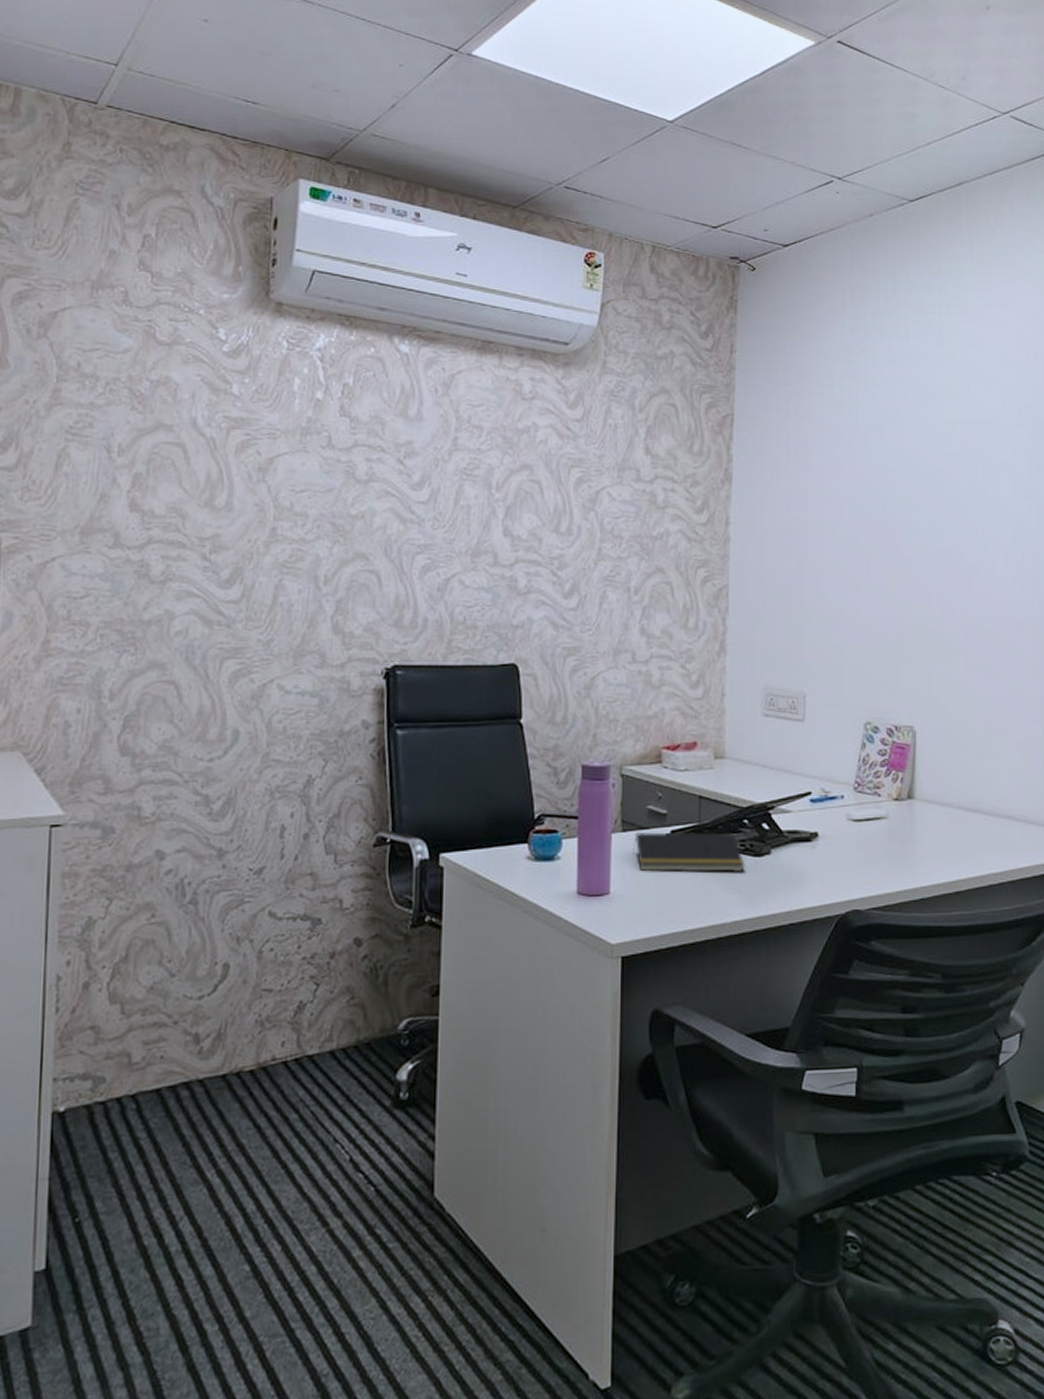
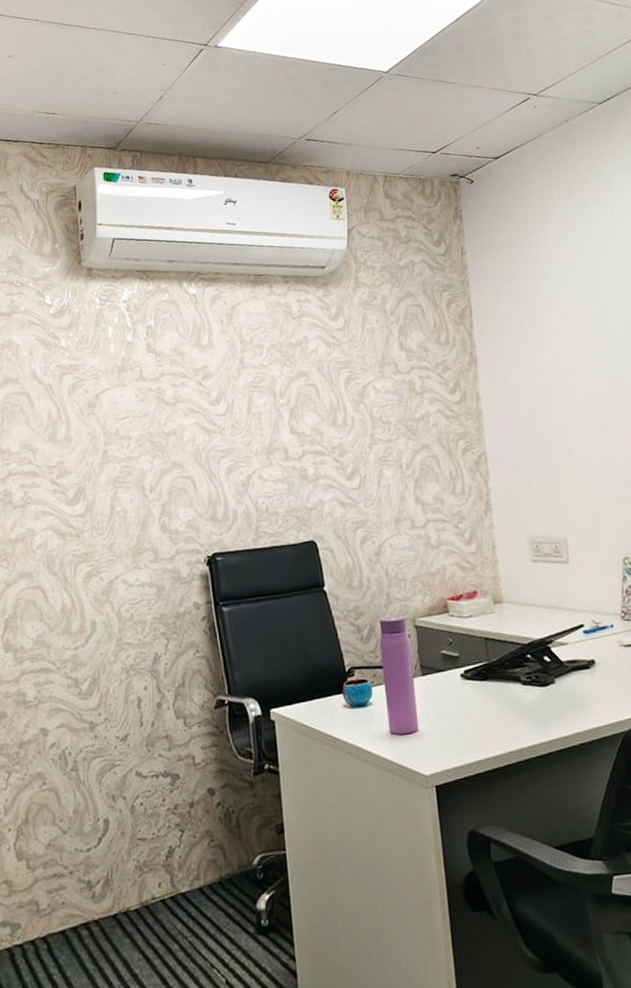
notepad: present [632,831,745,873] -> none [433,668,534,709]

